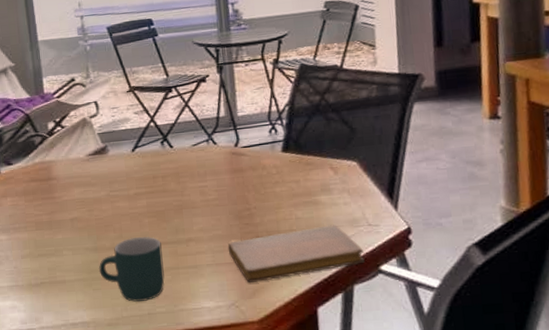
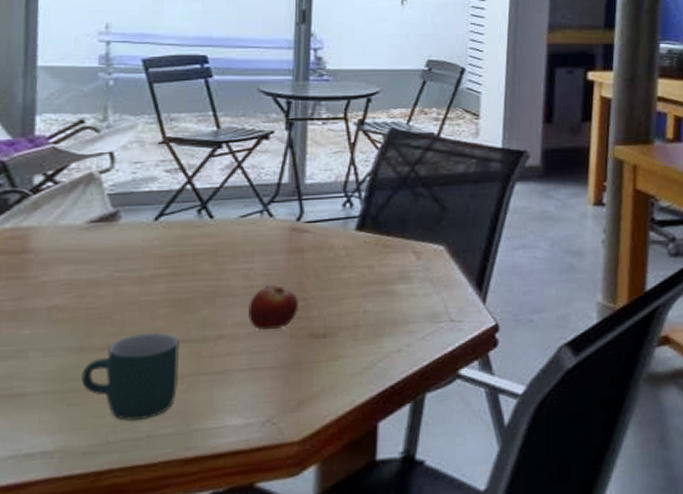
fruit: none [207,198,245,234] -> present [248,284,298,330]
notebook: present [228,225,365,282] -> none [271,320,441,392]

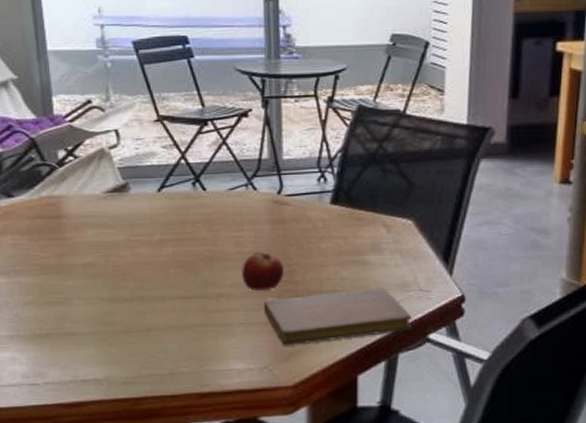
mug: present [82,333,179,421] -> none [115,289,190,360]
notebook: none [271,320,441,392] -> present [263,288,412,345]

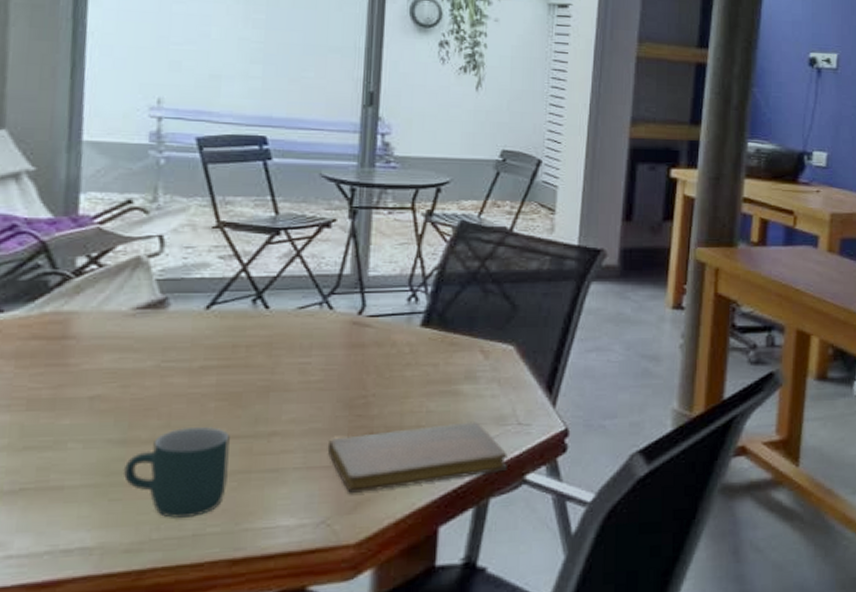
mug: none [115,289,190,360] -> present [124,427,230,518]
fruit: present [242,251,284,290] -> none [304,380,358,427]

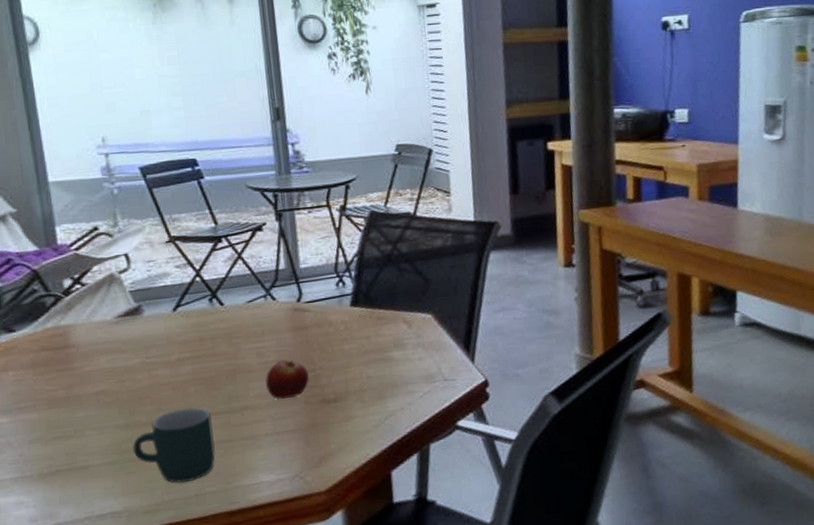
fruit: none [304,380,358,427] -> present [265,359,309,399]
notebook: present [327,422,508,493] -> none [290,381,441,450]

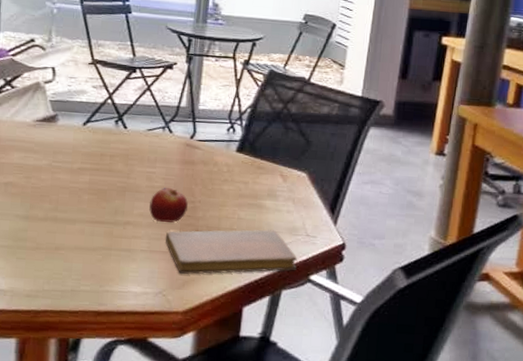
mug: present [133,407,216,483] -> none [27,212,98,277]
notebook: none [290,381,441,450] -> present [165,229,297,274]

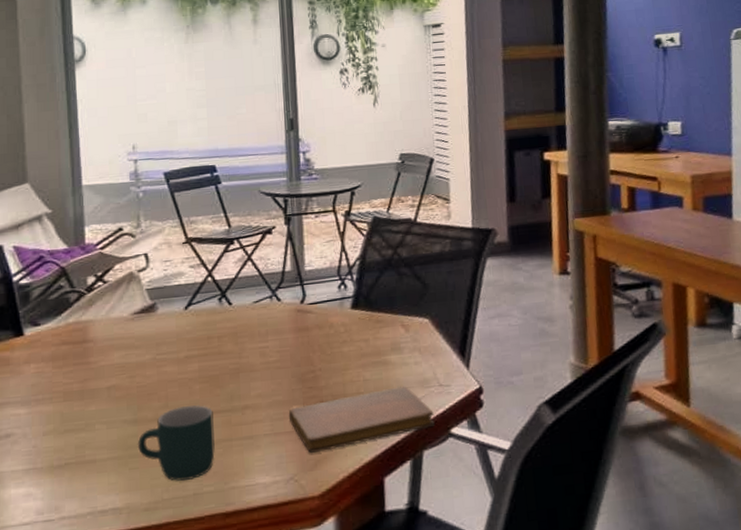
mug: none [27,212,98,277] -> present [138,405,215,481]
fruit: present [149,187,188,223] -> none [267,359,308,400]

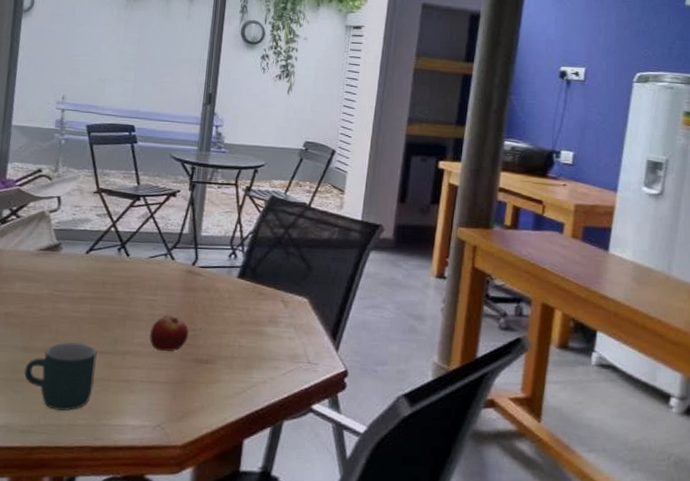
fruit: none [267,359,308,400] -> present [149,315,189,351]
notebook: present [288,386,435,453] -> none [165,357,299,406]

